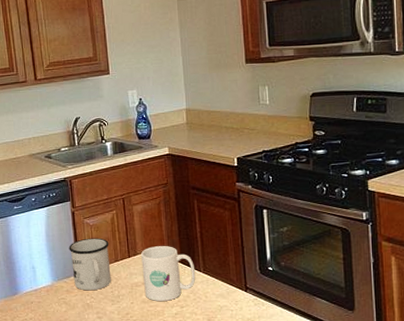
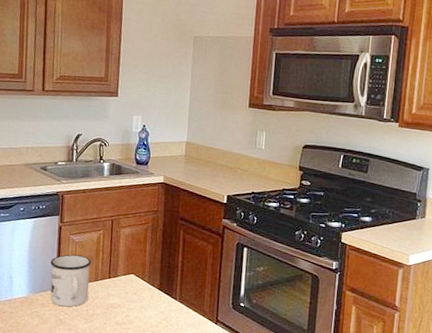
mug: present [141,246,196,301] -> none [119,270,172,325]

